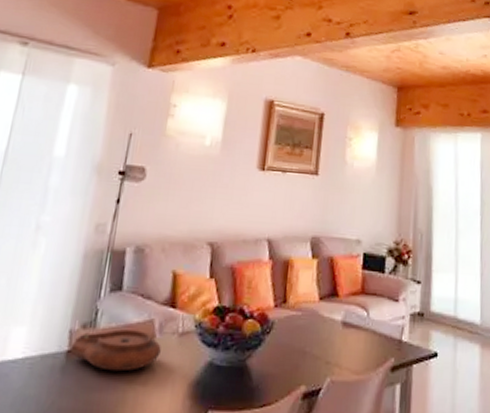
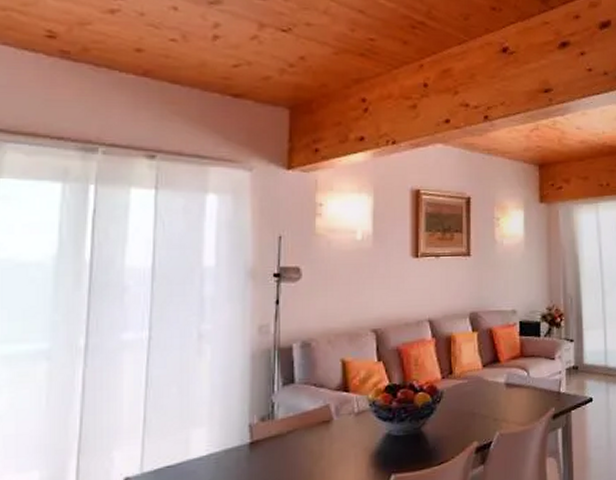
plate: present [70,329,161,372] -> none [253,415,340,455]

